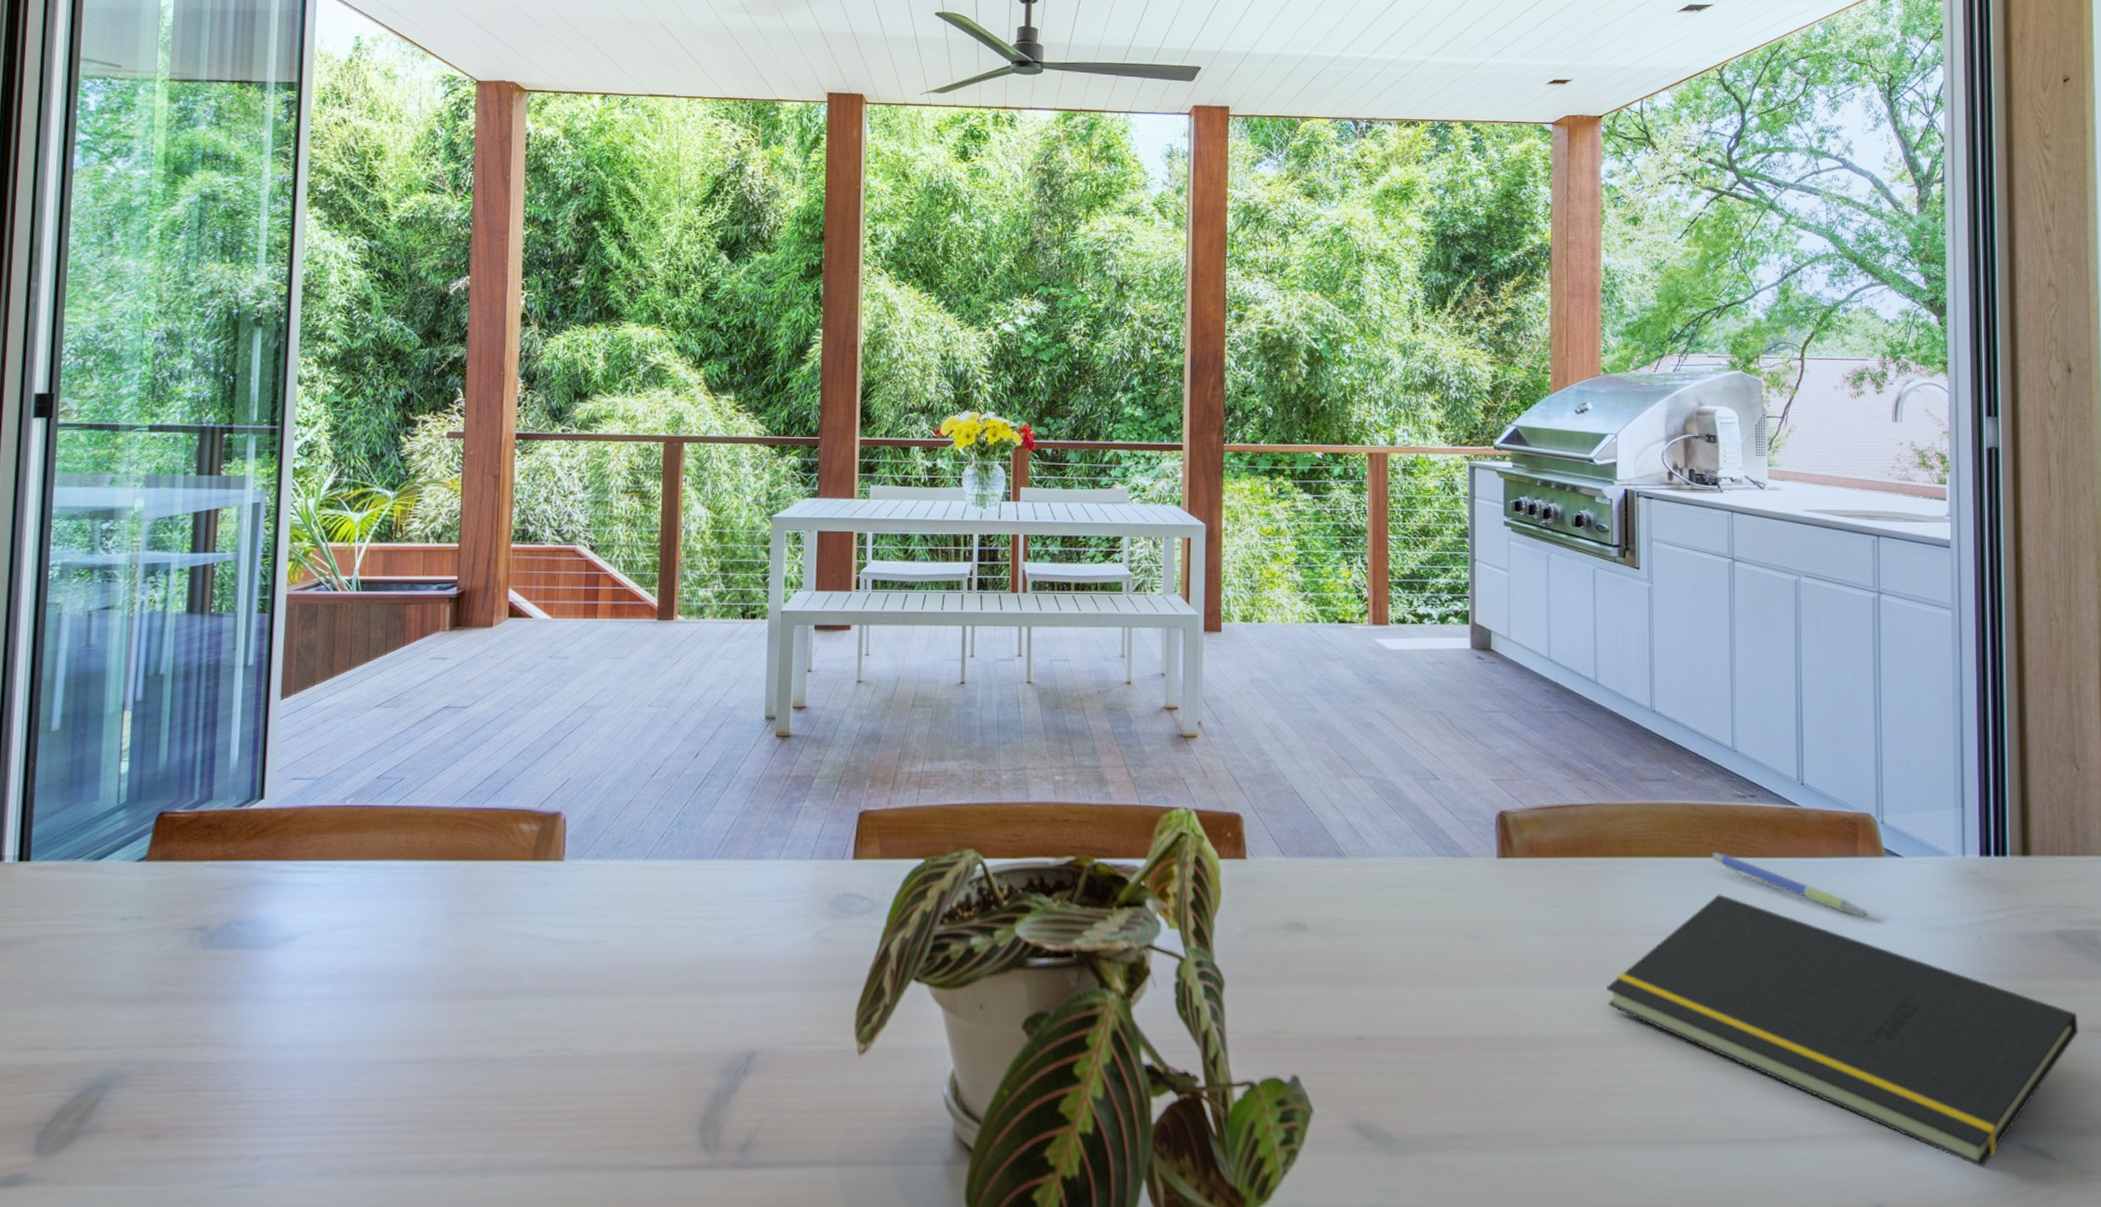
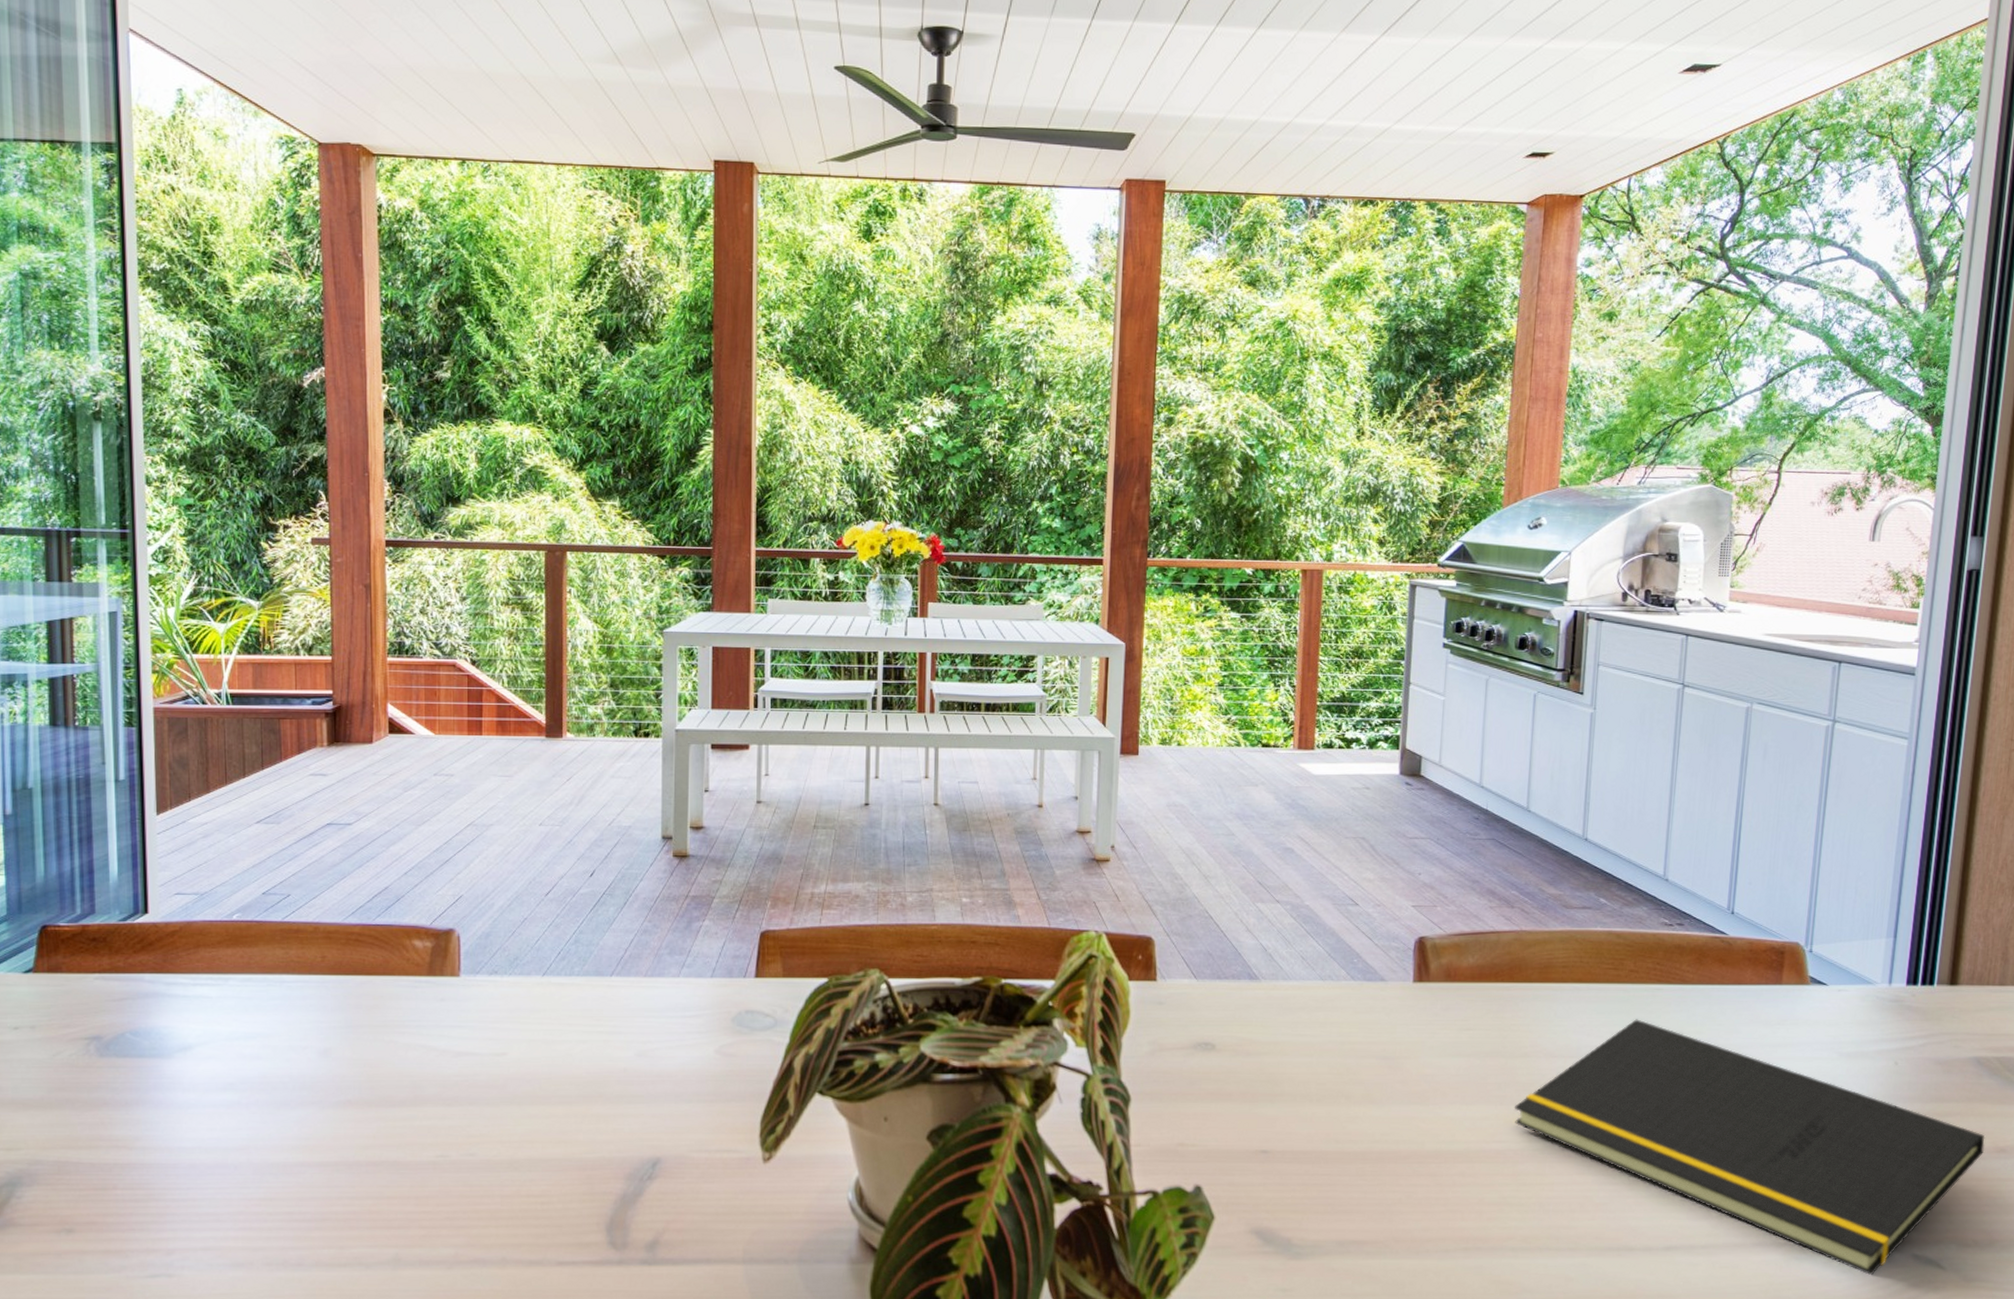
pen: present [1712,852,1869,917] -> none [1632,978,1787,1042]

